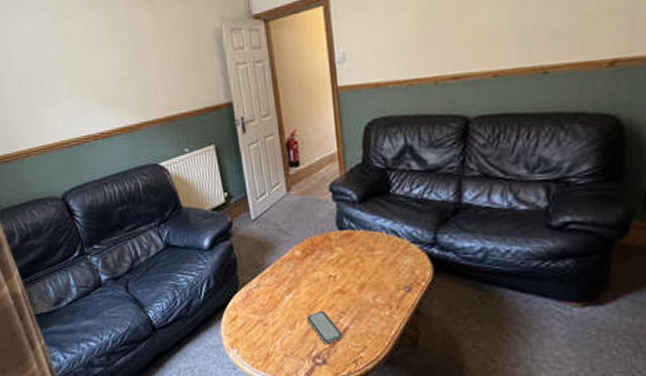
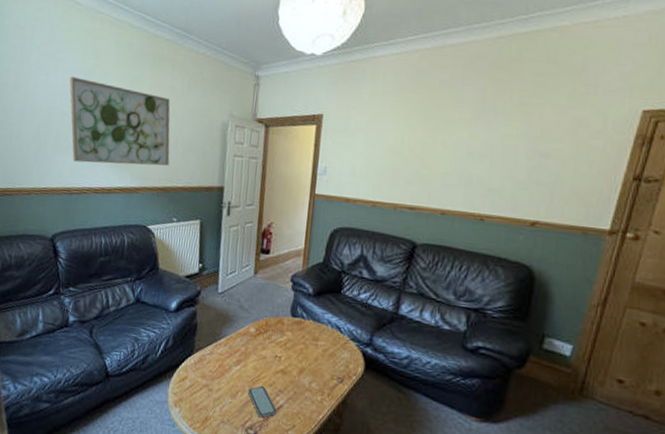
wall art: none [38,15,167,111] -> present [69,76,171,166]

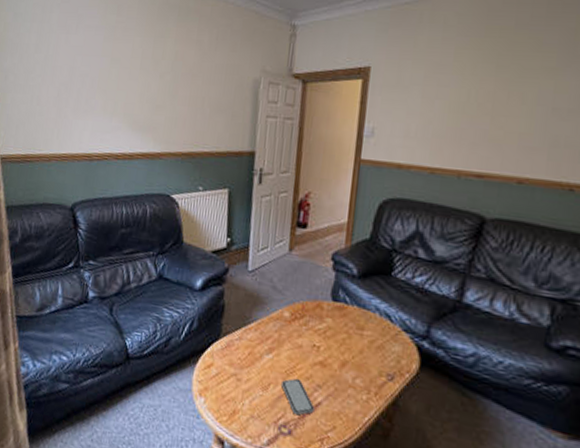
wall art: present [69,76,171,166] -> none [90,34,197,129]

